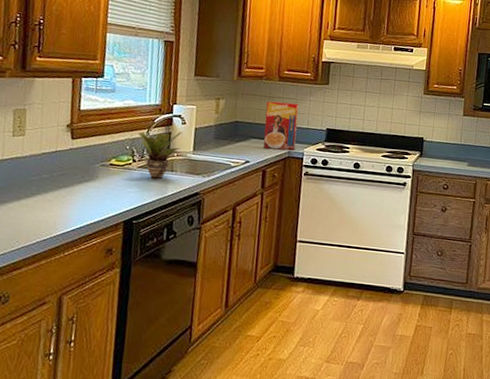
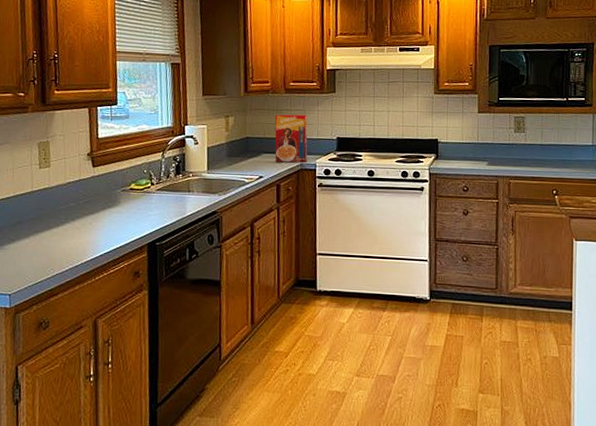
potted plant: present [133,131,183,179] -> none [150,152,196,200]

